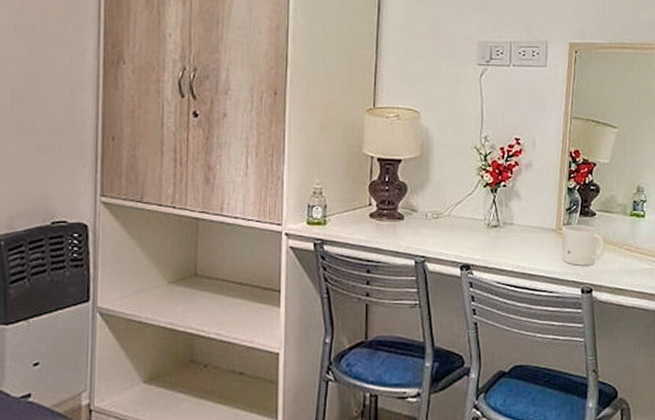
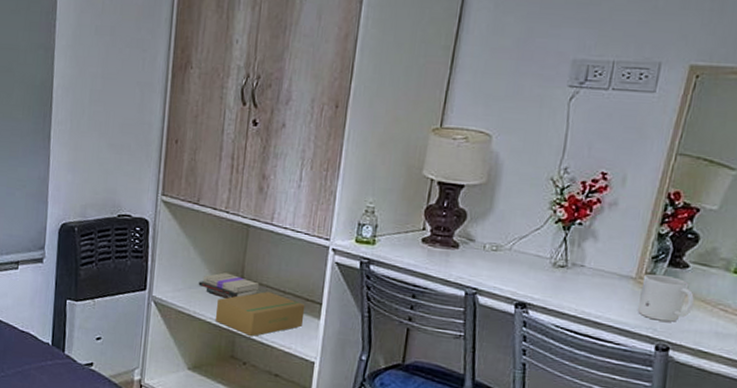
books: none [148,271,215,299] -> present [198,272,260,299]
box: none [169,286,264,336] -> present [215,291,306,337]

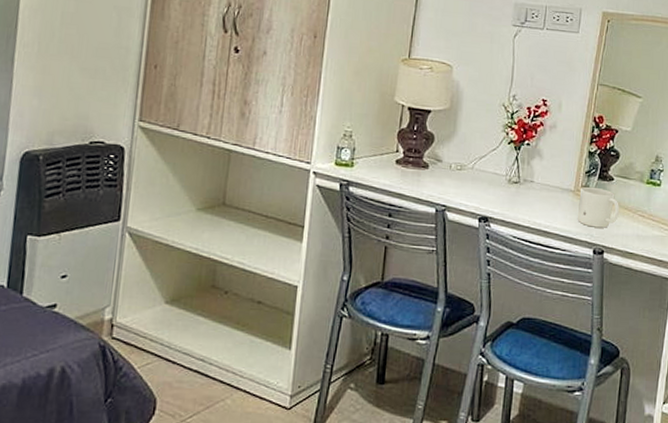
books: present [198,272,260,299] -> none [177,199,242,226]
box: present [215,291,306,337] -> none [195,217,288,264]

